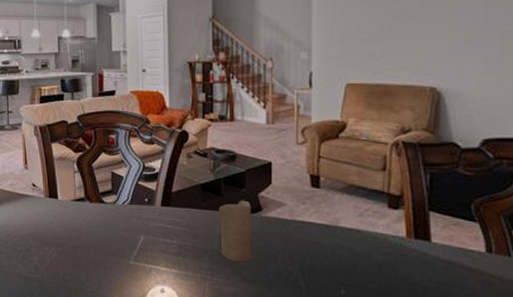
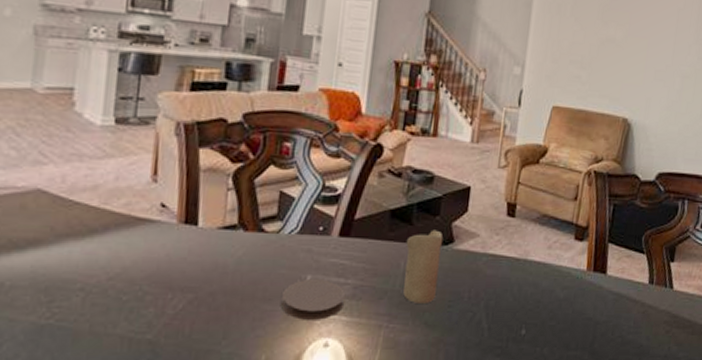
coaster: none [124,238,172,271] -> present [281,278,345,320]

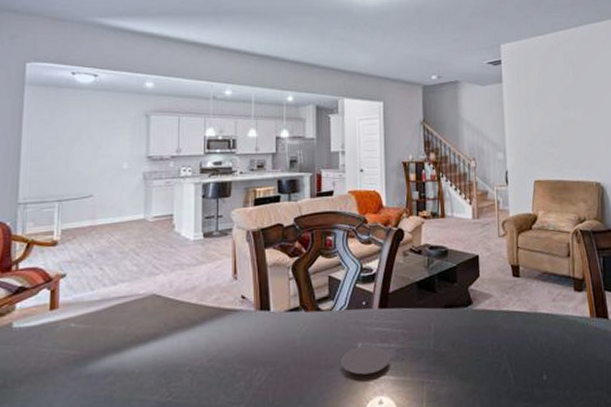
candle: present [403,230,444,305] -> none [433,295,464,361]

